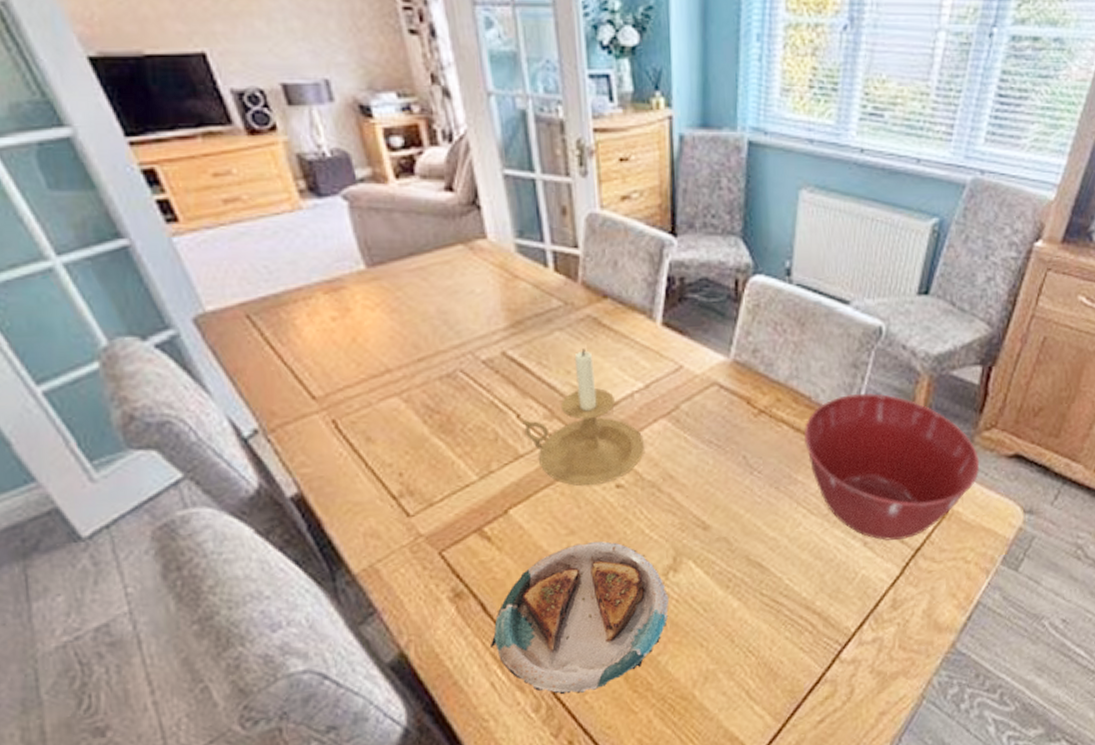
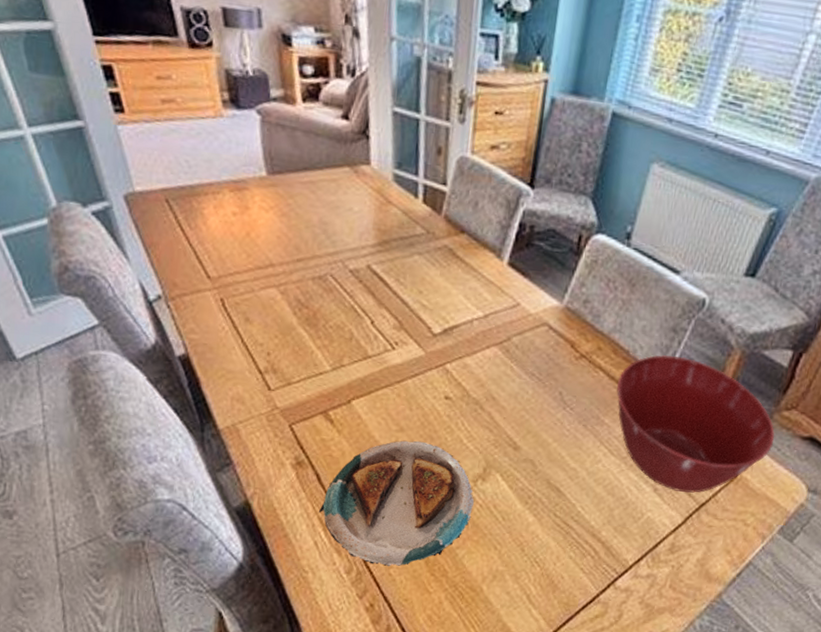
candle holder: present [522,349,644,486] -> none [375,274,475,394]

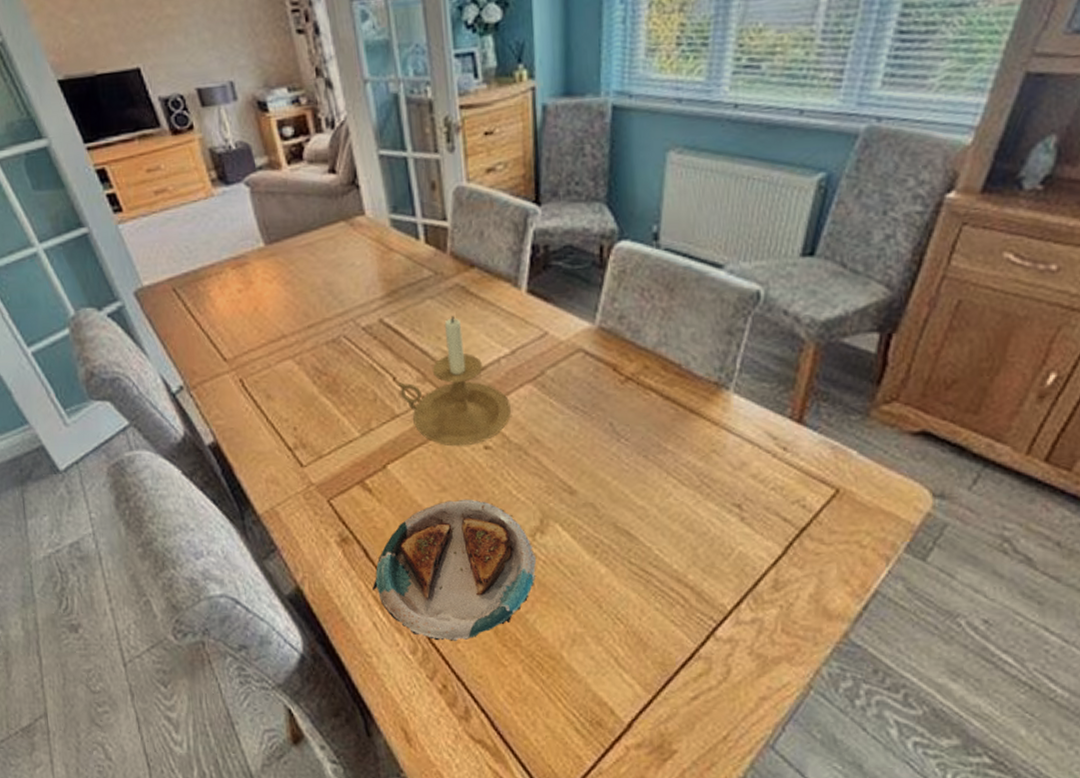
candle holder: none [375,274,475,394] -> present [398,316,511,446]
mixing bowl: present [616,355,775,493] -> none [674,360,878,517]

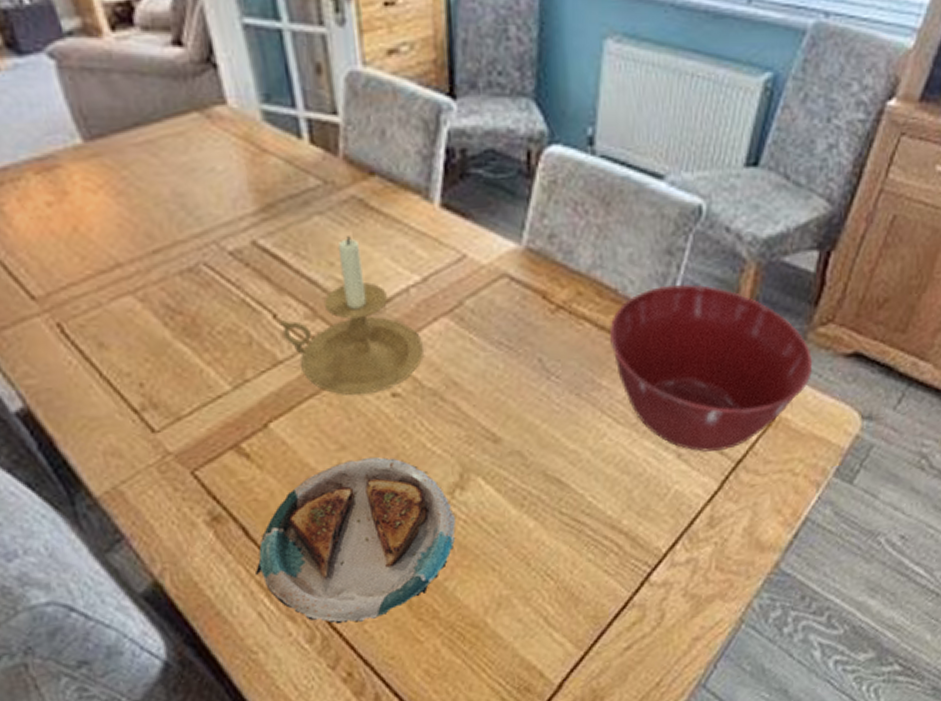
mixing bowl: none [674,360,878,517] -> present [610,283,813,452]

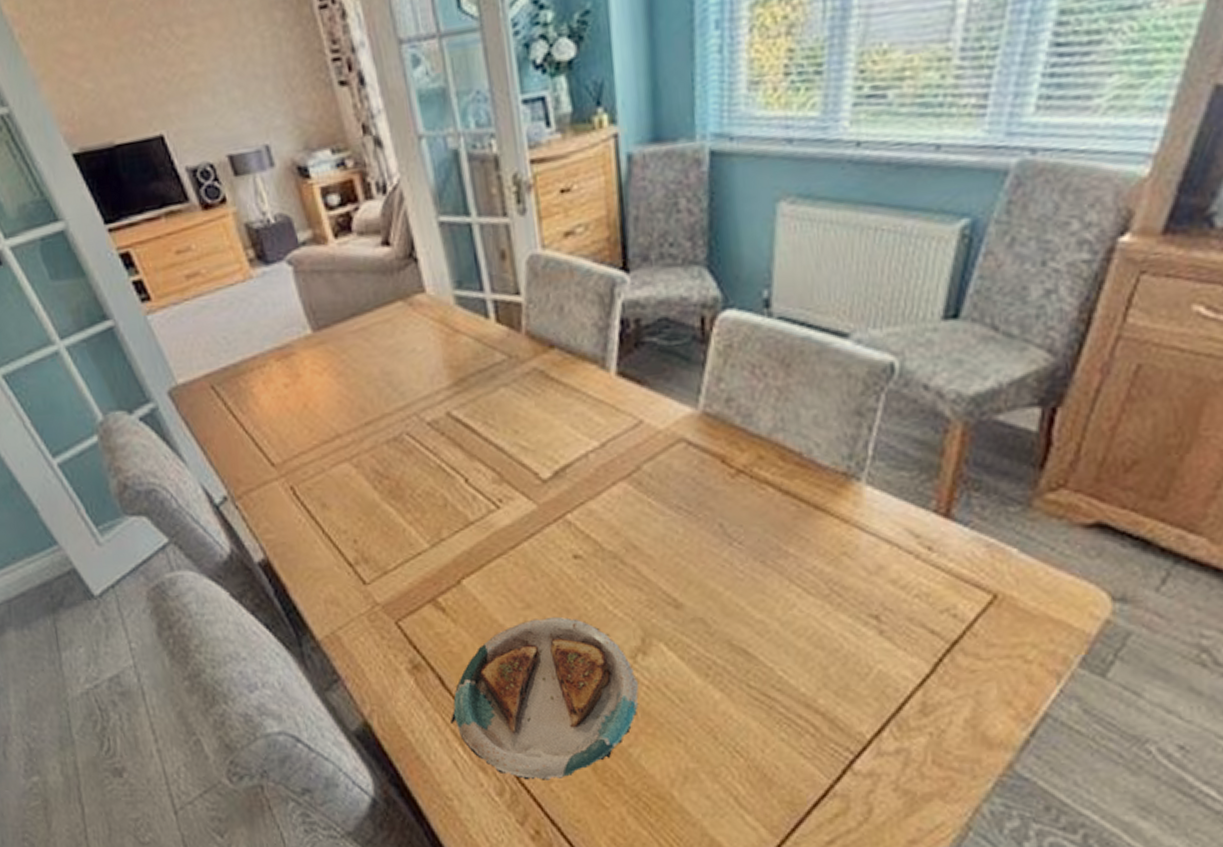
candle holder: present [279,236,423,396] -> none [471,405,603,556]
mixing bowl: present [610,283,813,452] -> none [795,445,1043,629]

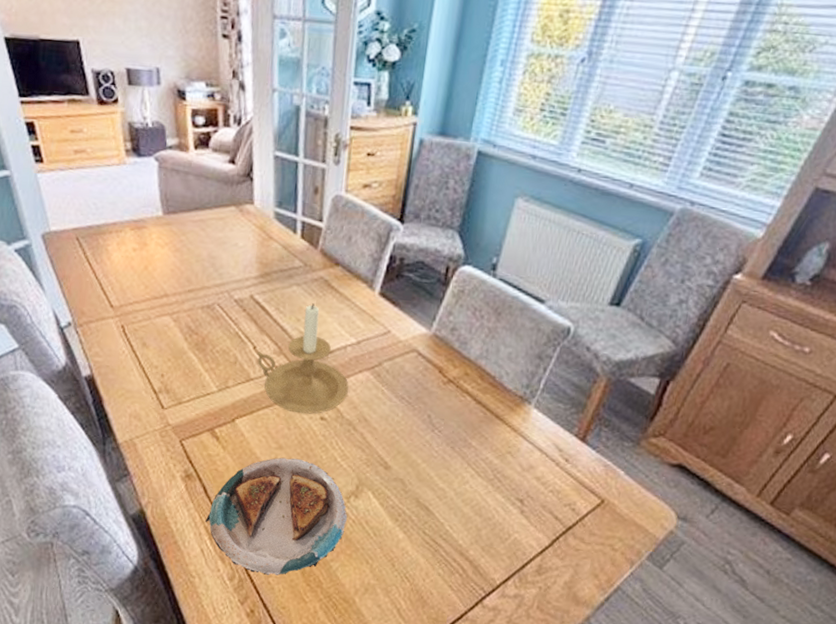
candle holder: none [471,405,603,556] -> present [257,303,349,414]

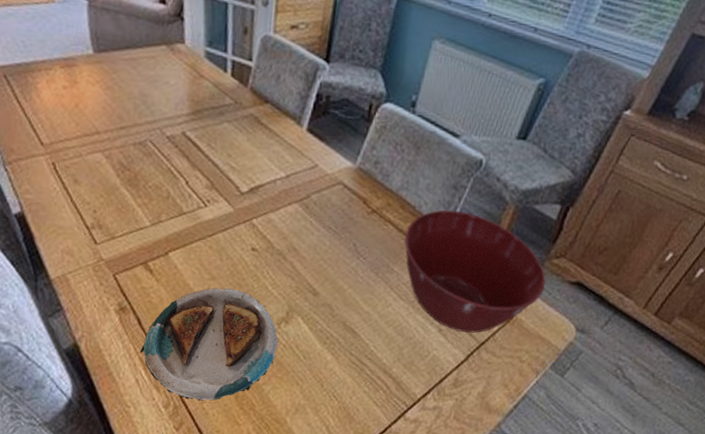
candle holder: present [257,303,349,414] -> none [189,139,279,246]
mixing bowl: none [483,381,643,516] -> present [404,210,546,333]

